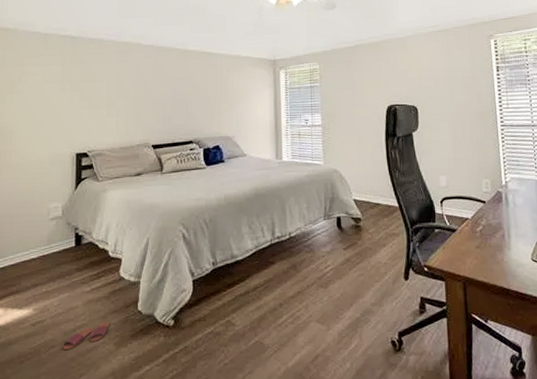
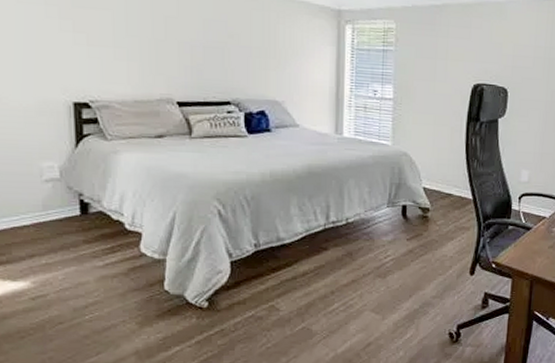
slippers: present [62,321,111,351] -> none [72,300,131,328]

